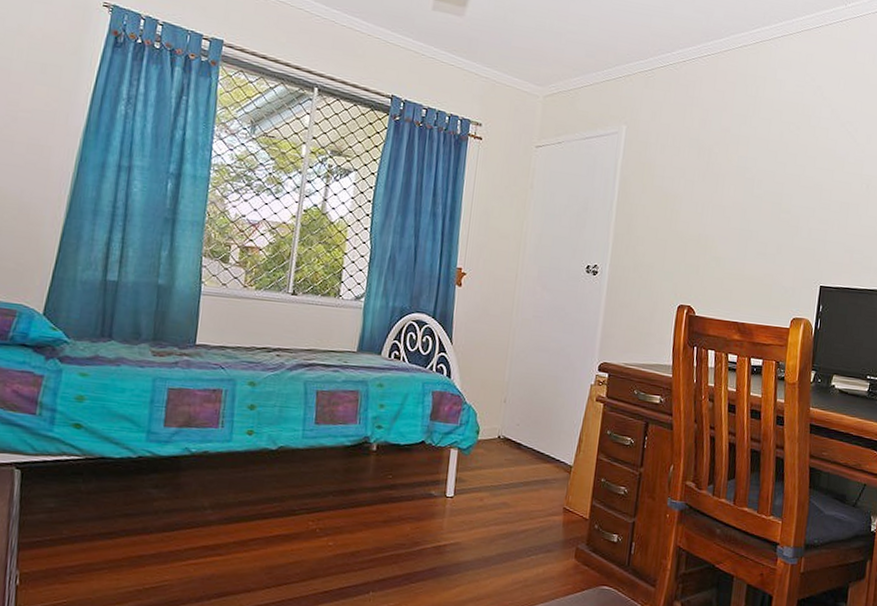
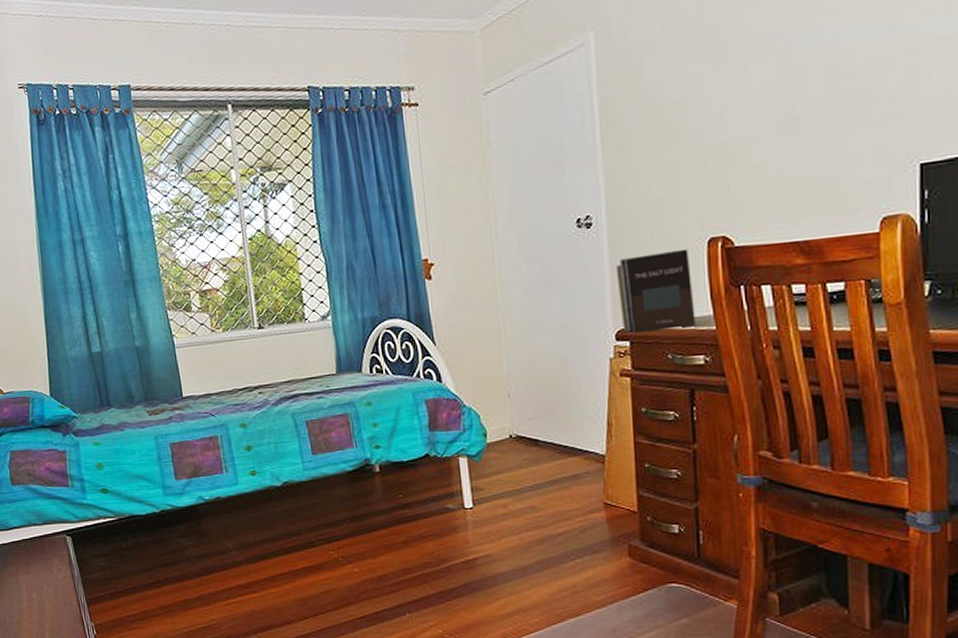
books: none [605,306,663,372] -> present [615,248,696,334]

